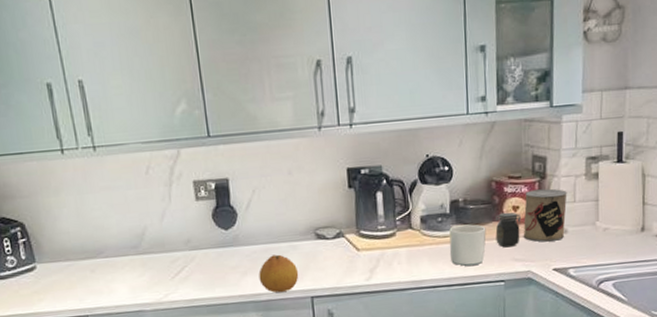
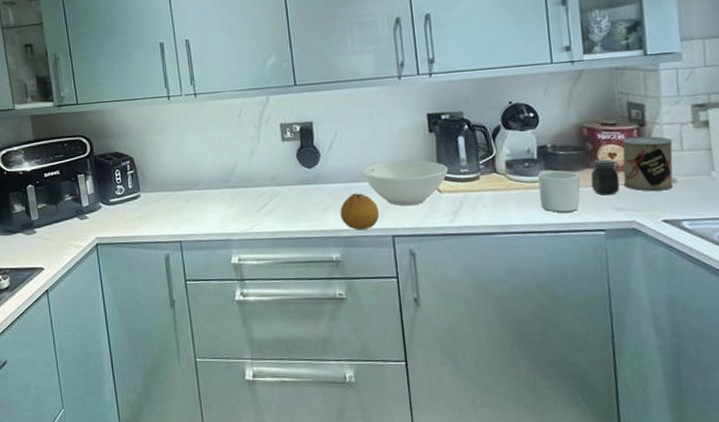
bowl: none [281,218,366,266] -> present [362,160,448,206]

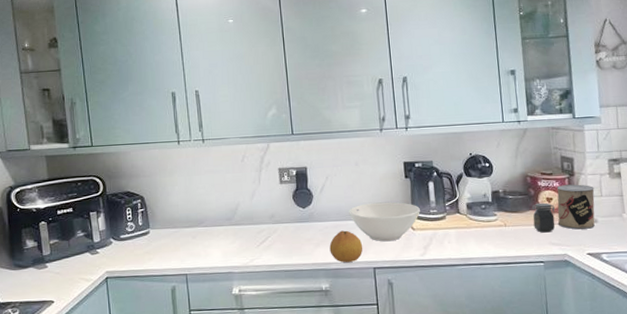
mug: present [538,170,581,213] -> none [492,211,525,248]

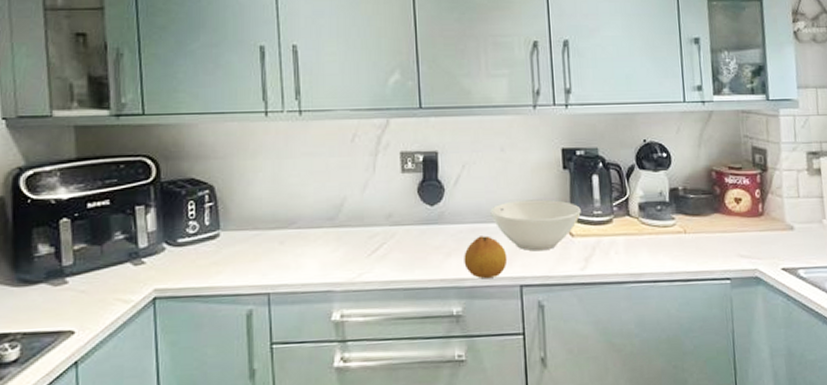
jar: present [531,202,556,233] -> none [716,204,745,242]
tin can: present [556,184,595,230] -> none [746,182,791,238]

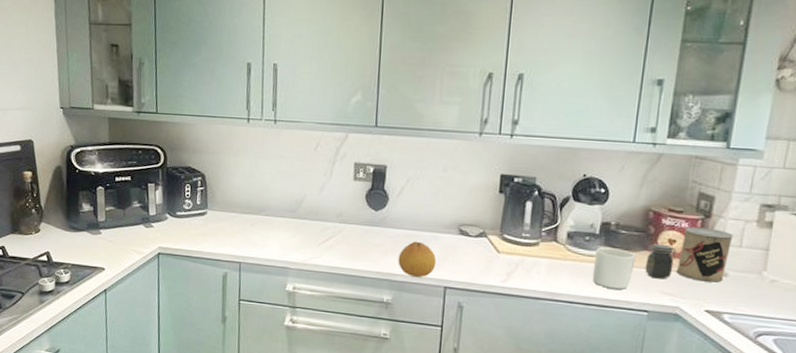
bowl: present [490,199,581,252] -> none [426,215,510,262]
mug: none [669,214,709,260] -> present [592,247,636,290]
jar: none [716,204,745,242] -> present [645,243,678,279]
tin can: none [746,182,791,238] -> present [676,226,733,283]

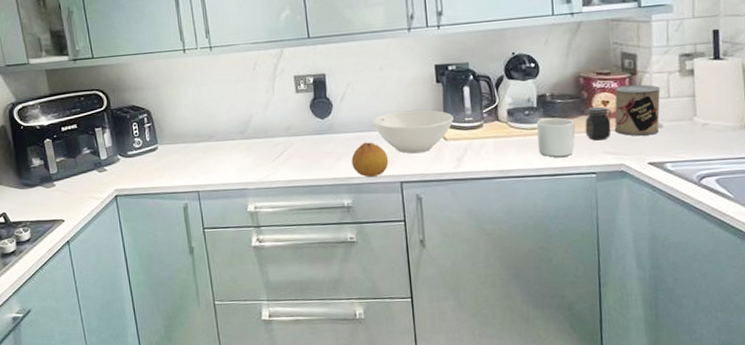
bowl: none [426,215,510,262] -> present [372,109,454,154]

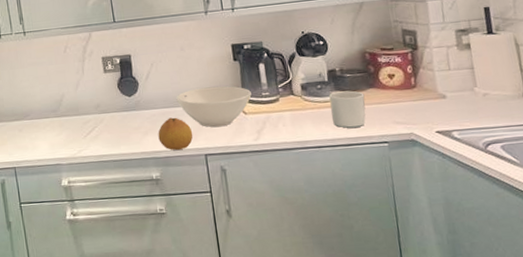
jar: present [583,106,613,141] -> none [372,79,399,112]
tin can: present [614,84,661,136] -> none [399,58,443,107]

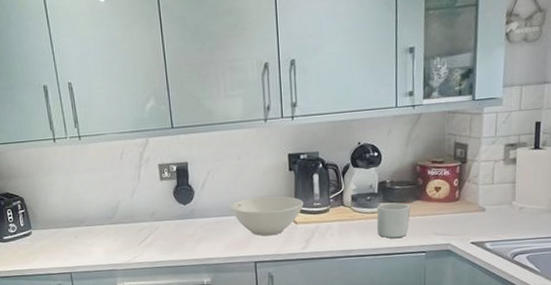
fruit: present [158,117,193,150] -> none [211,226,245,257]

